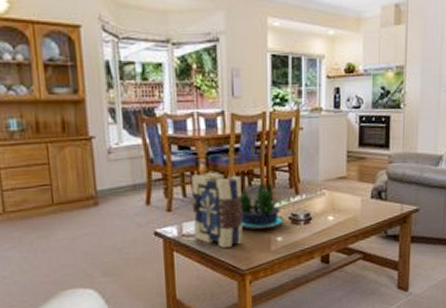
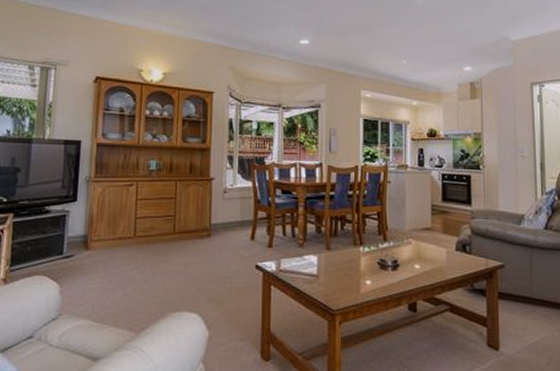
book: present [191,172,243,248] -> none [290,215,336,286]
potted plant: present [240,183,285,229] -> none [333,228,373,271]

